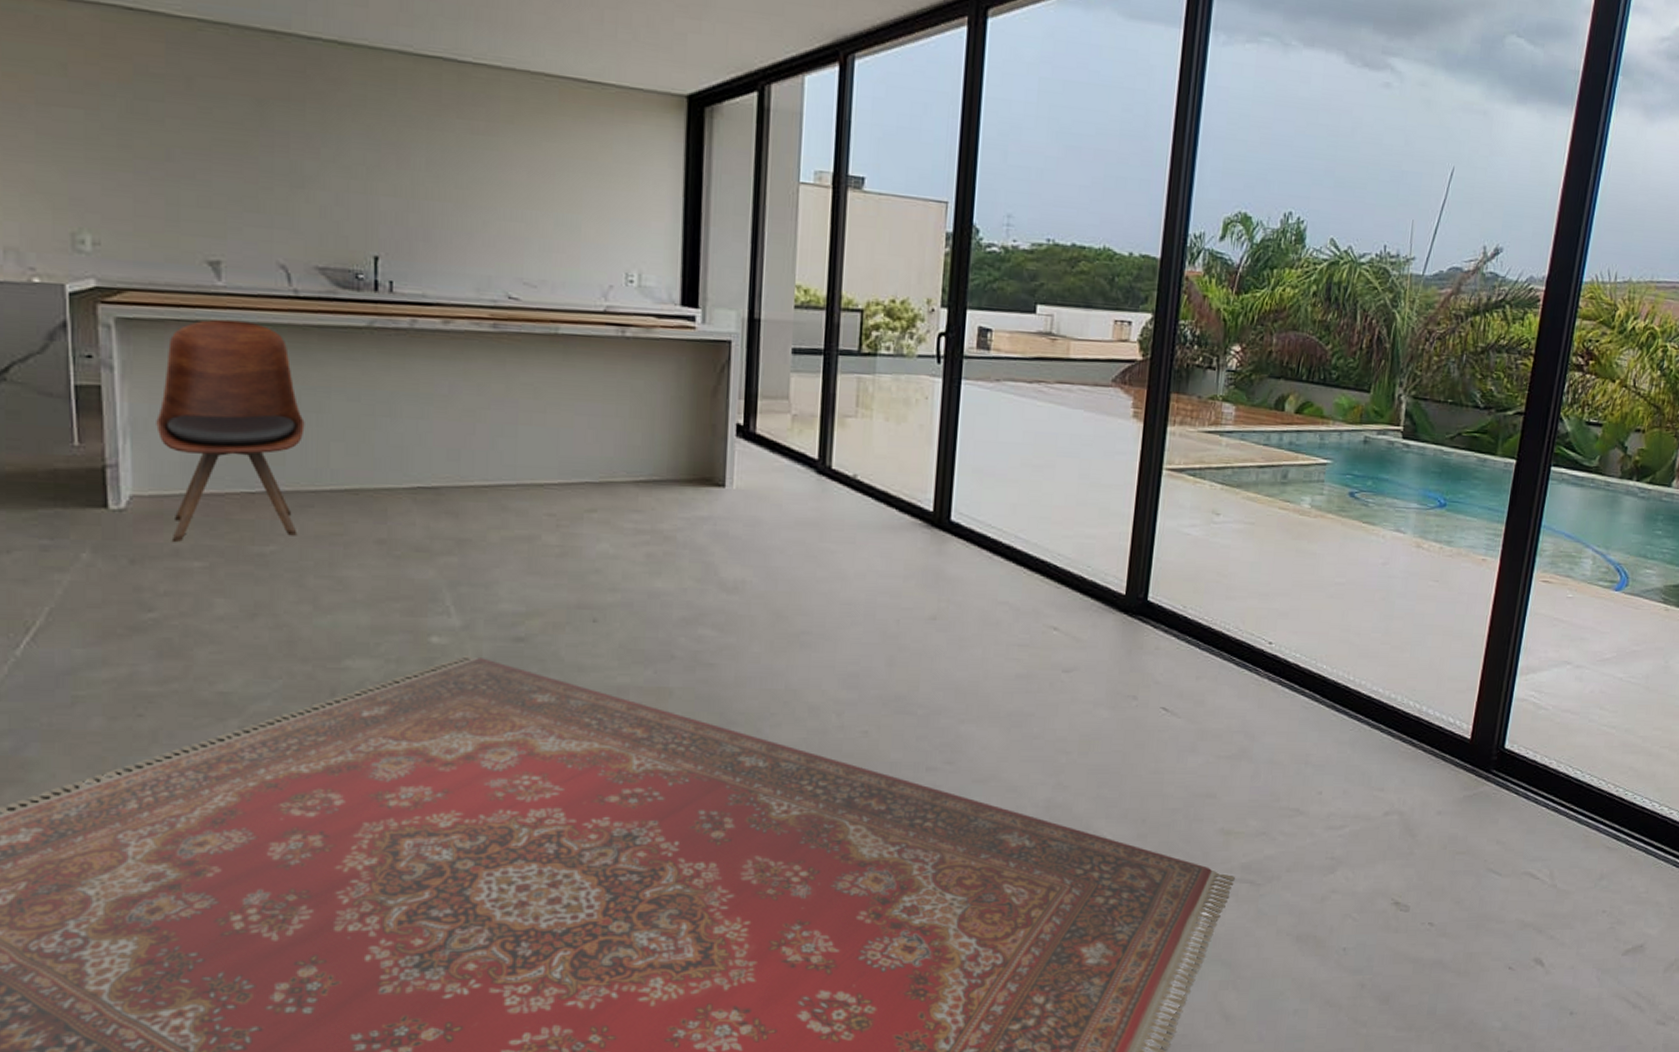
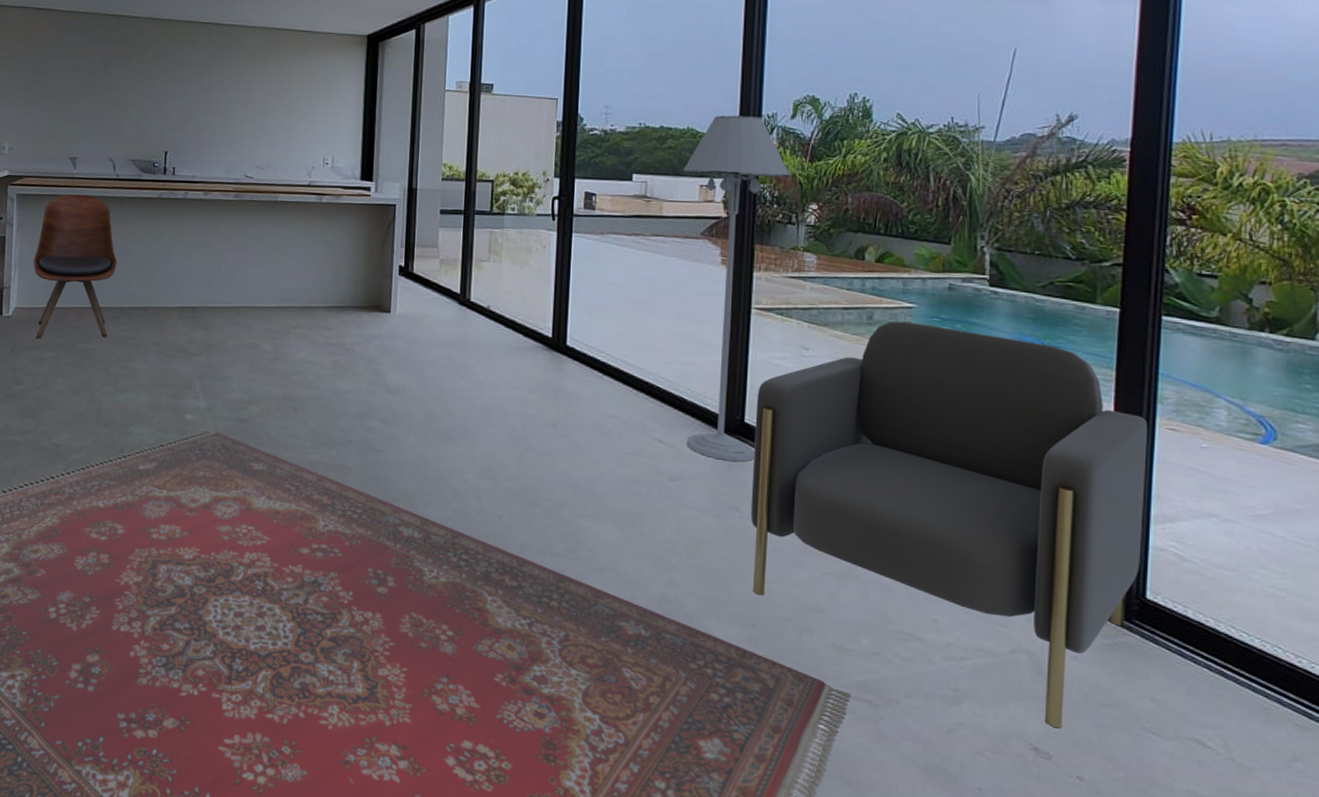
floor lamp: none [1084,233,1215,645] -> present [682,115,790,462]
armchair: none [1146,479,1526,881] -> present [750,321,1147,729]

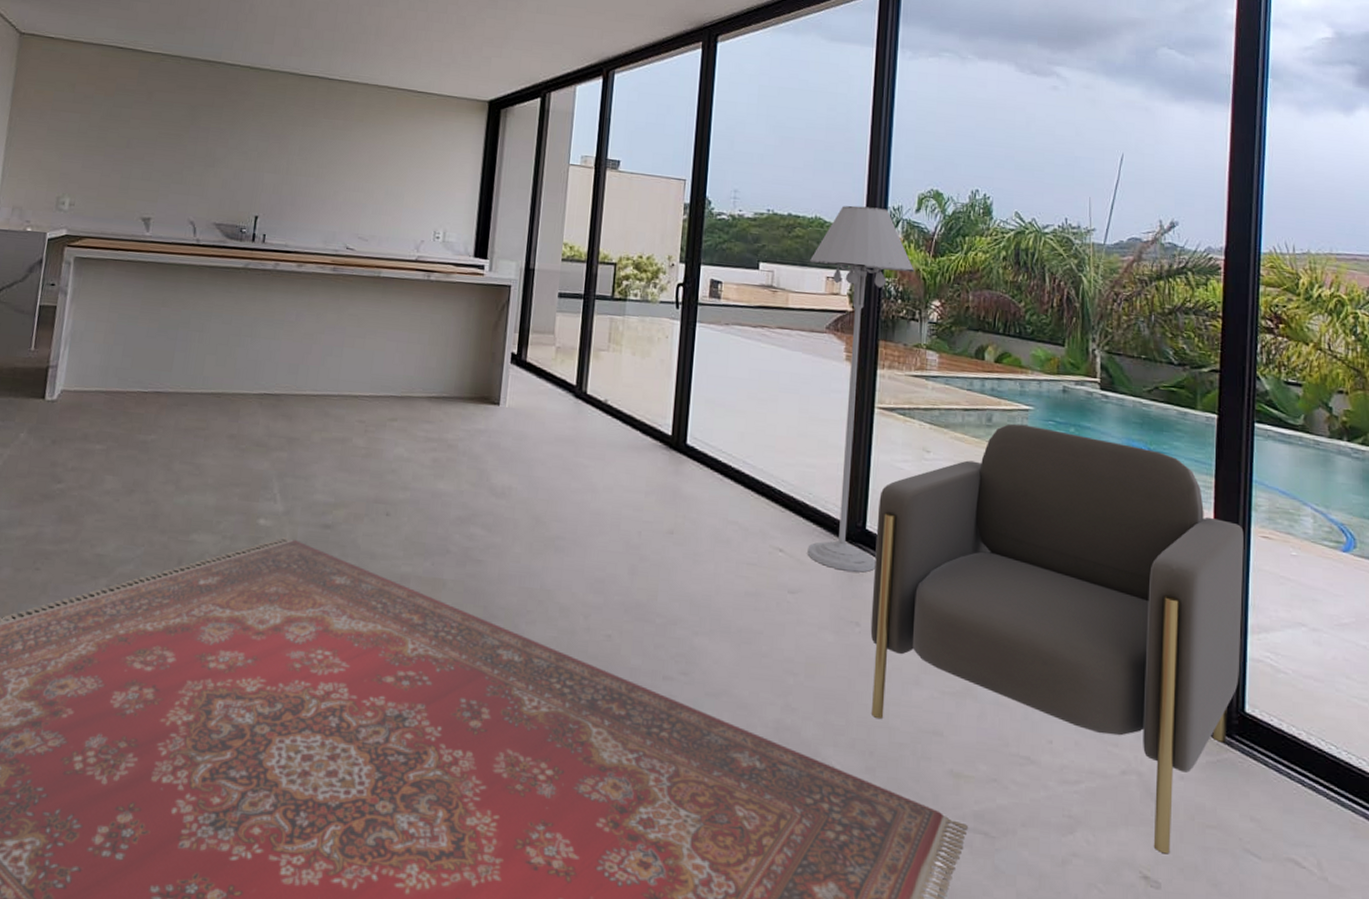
dining chair: present [33,194,117,340] -> none [83,260,191,429]

